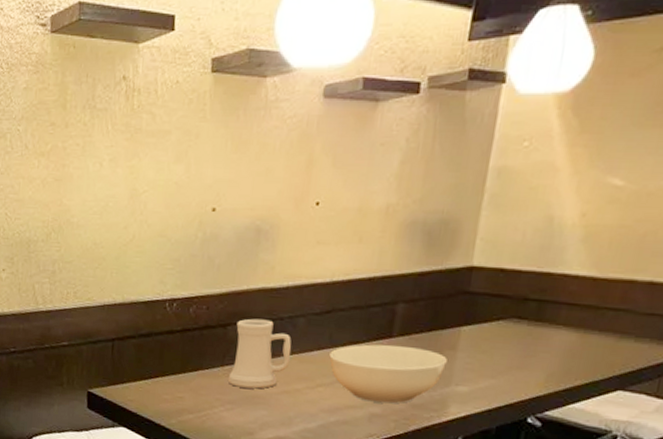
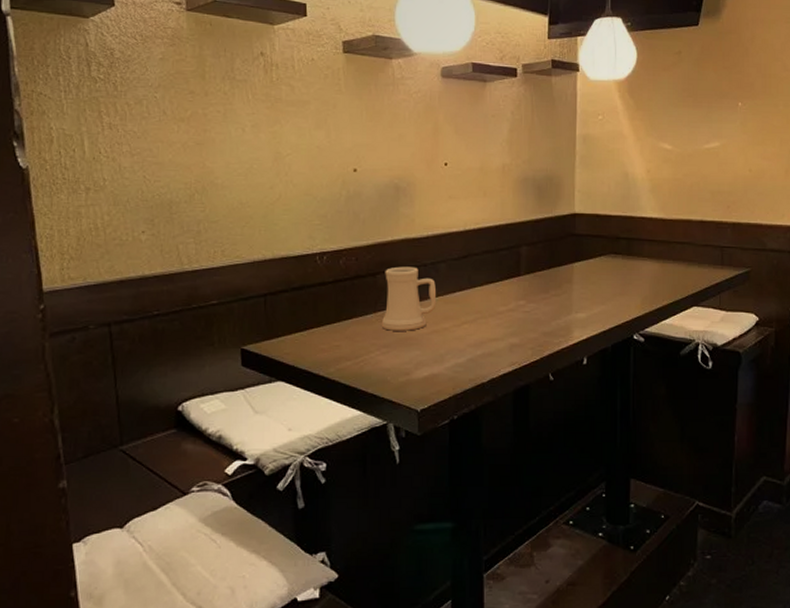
bowl: present [329,344,447,404] -> none [470,283,566,334]

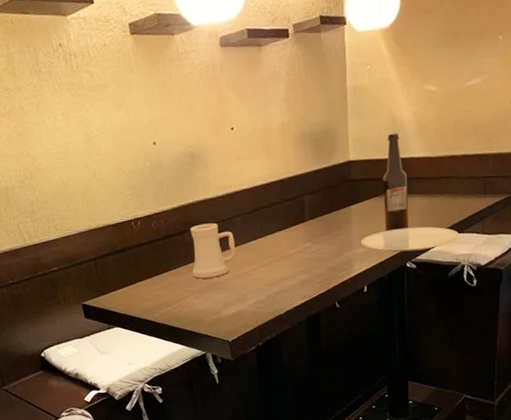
plate: none [583,294,694,322] -> present [361,226,460,253]
beer bottle: none [610,189,638,296] -> present [382,133,409,232]

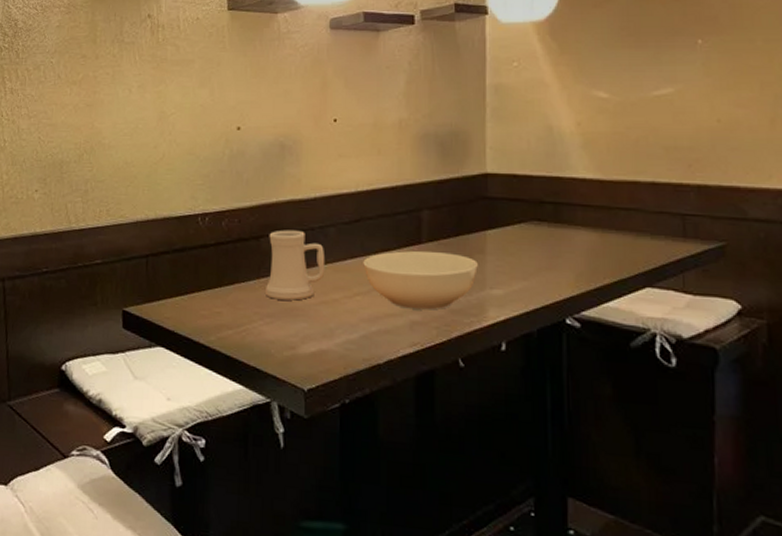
bowl: none [263,226,346,272] -> present [363,251,478,310]
plate: present [361,226,460,253] -> none [499,269,648,304]
beer bottle: present [382,133,409,232] -> none [532,145,571,272]

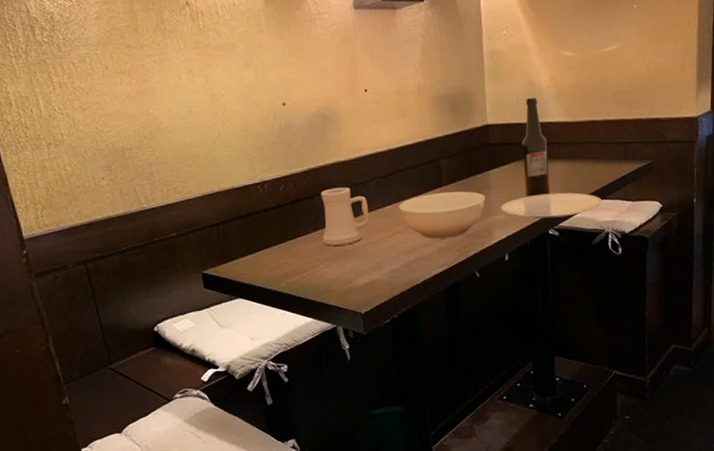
plate: none [499,269,648,304] -> present [501,192,603,219]
beer bottle: none [532,145,571,272] -> present [522,97,551,197]

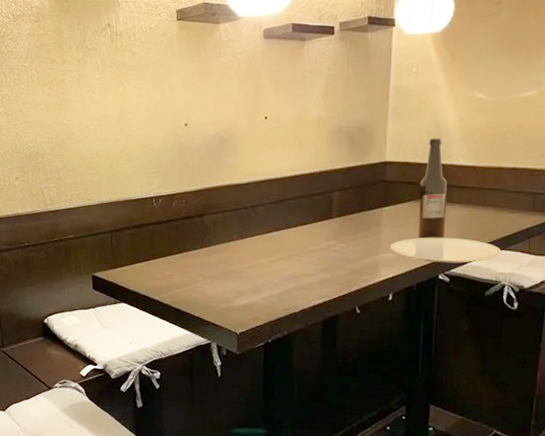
beer mug: present [320,187,370,246] -> none [207,209,256,265]
bowl: present [399,191,485,239] -> none [285,224,375,271]

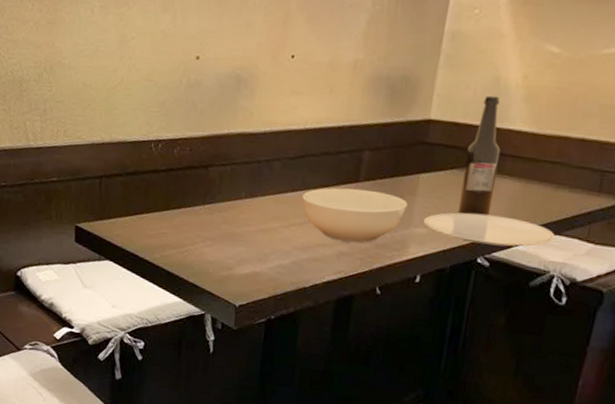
bowl: none [285,224,375,271] -> present [302,188,408,243]

